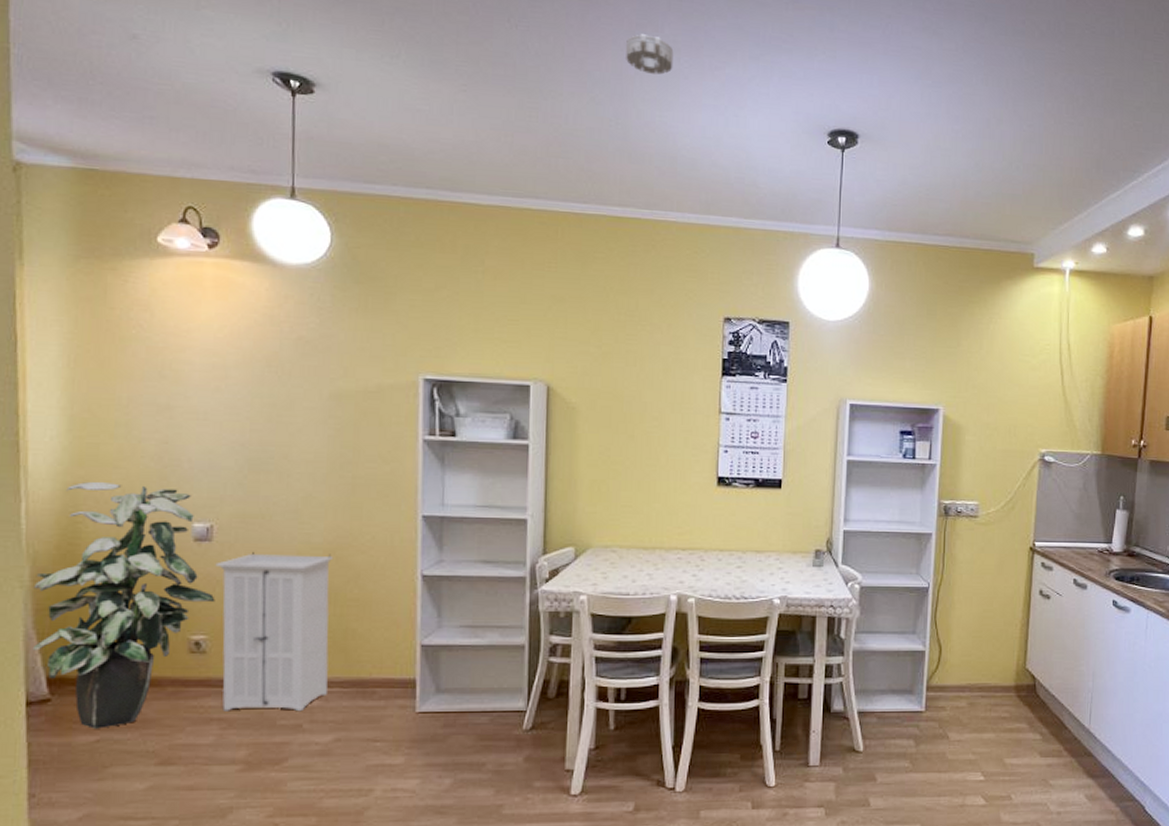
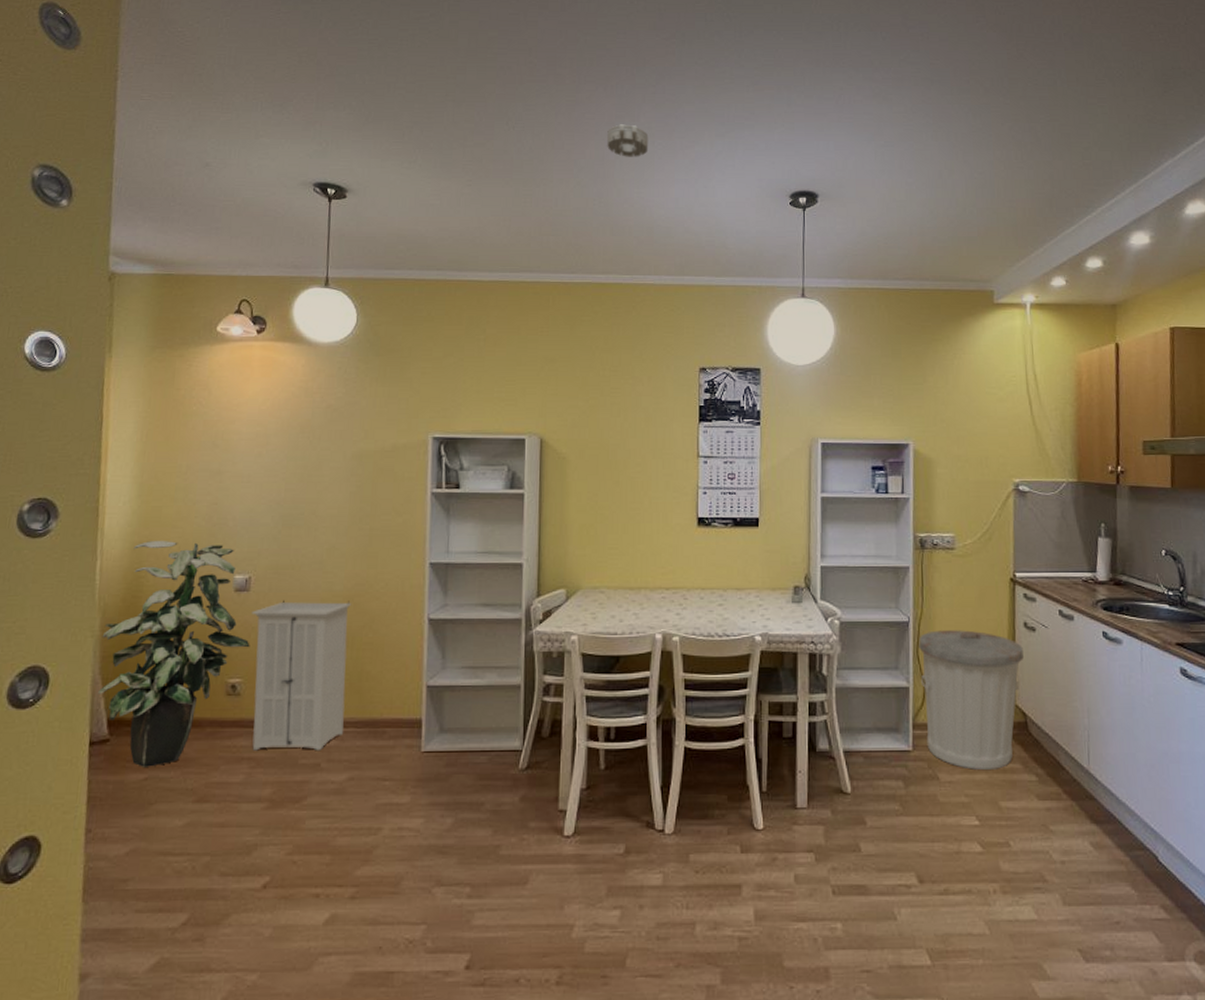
trash can: none [937,596,1037,729] -> present [919,630,1024,770]

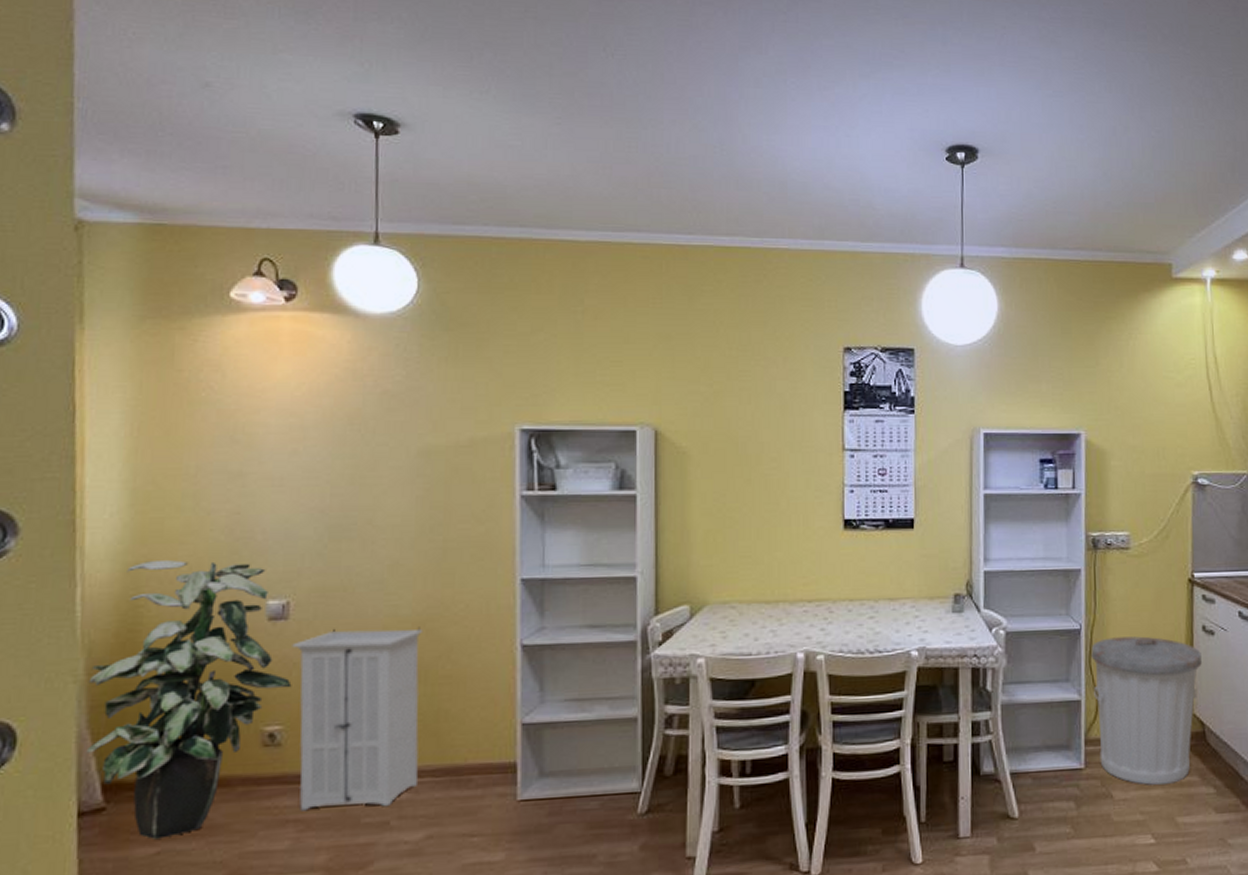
smoke detector: present [607,124,649,157] -> none [729,57,779,98]

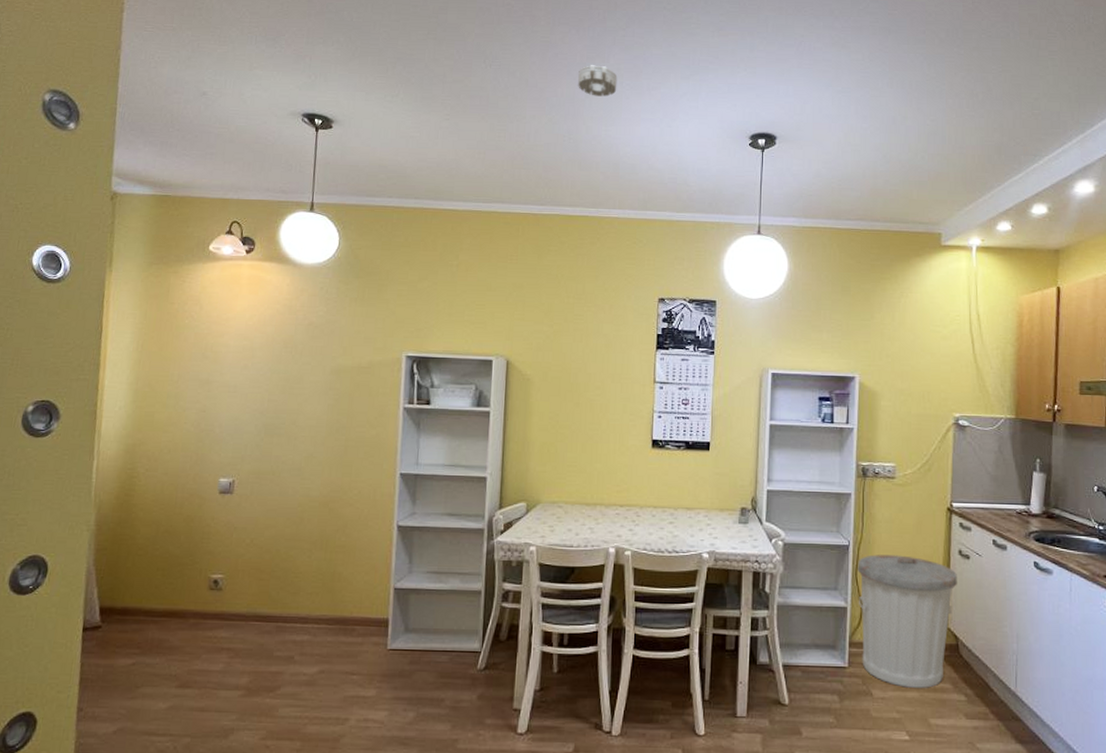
indoor plant: present [86,559,292,839] -> none [91,443,232,653]
storage cabinet: present [292,626,424,811] -> none [231,503,327,645]
smoke detector: none [729,57,779,98] -> present [578,65,617,97]

